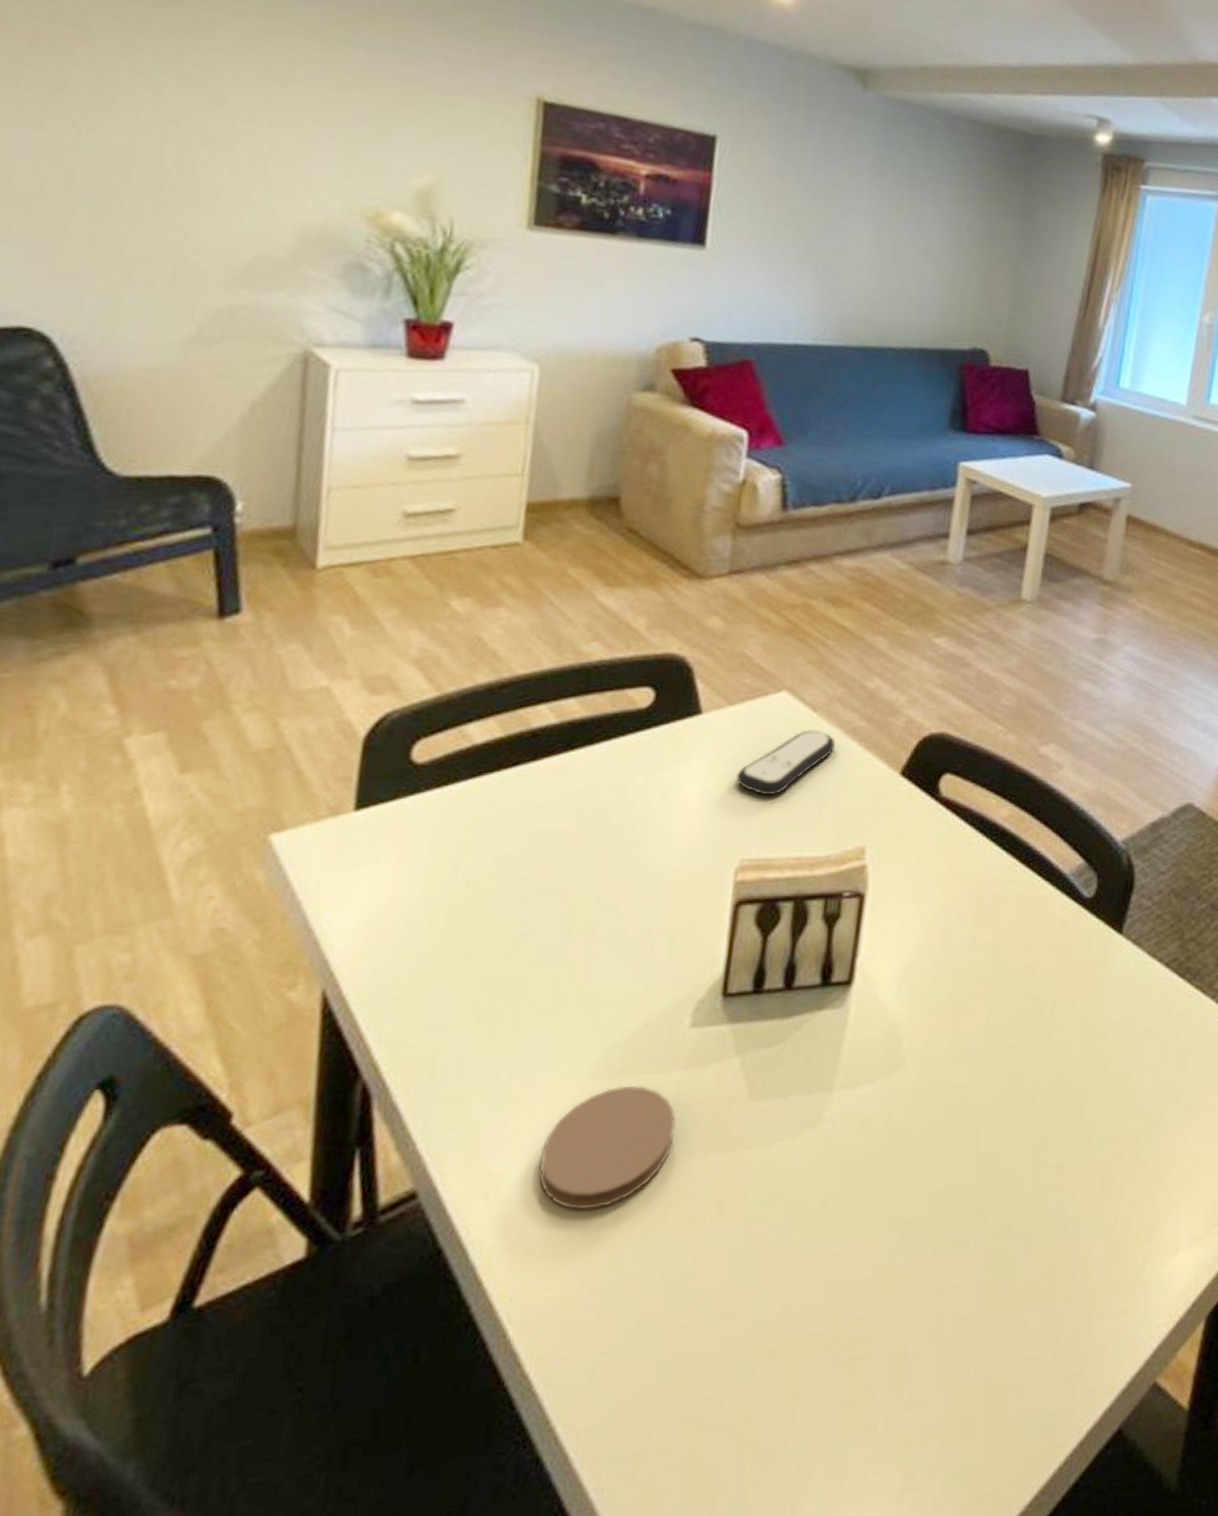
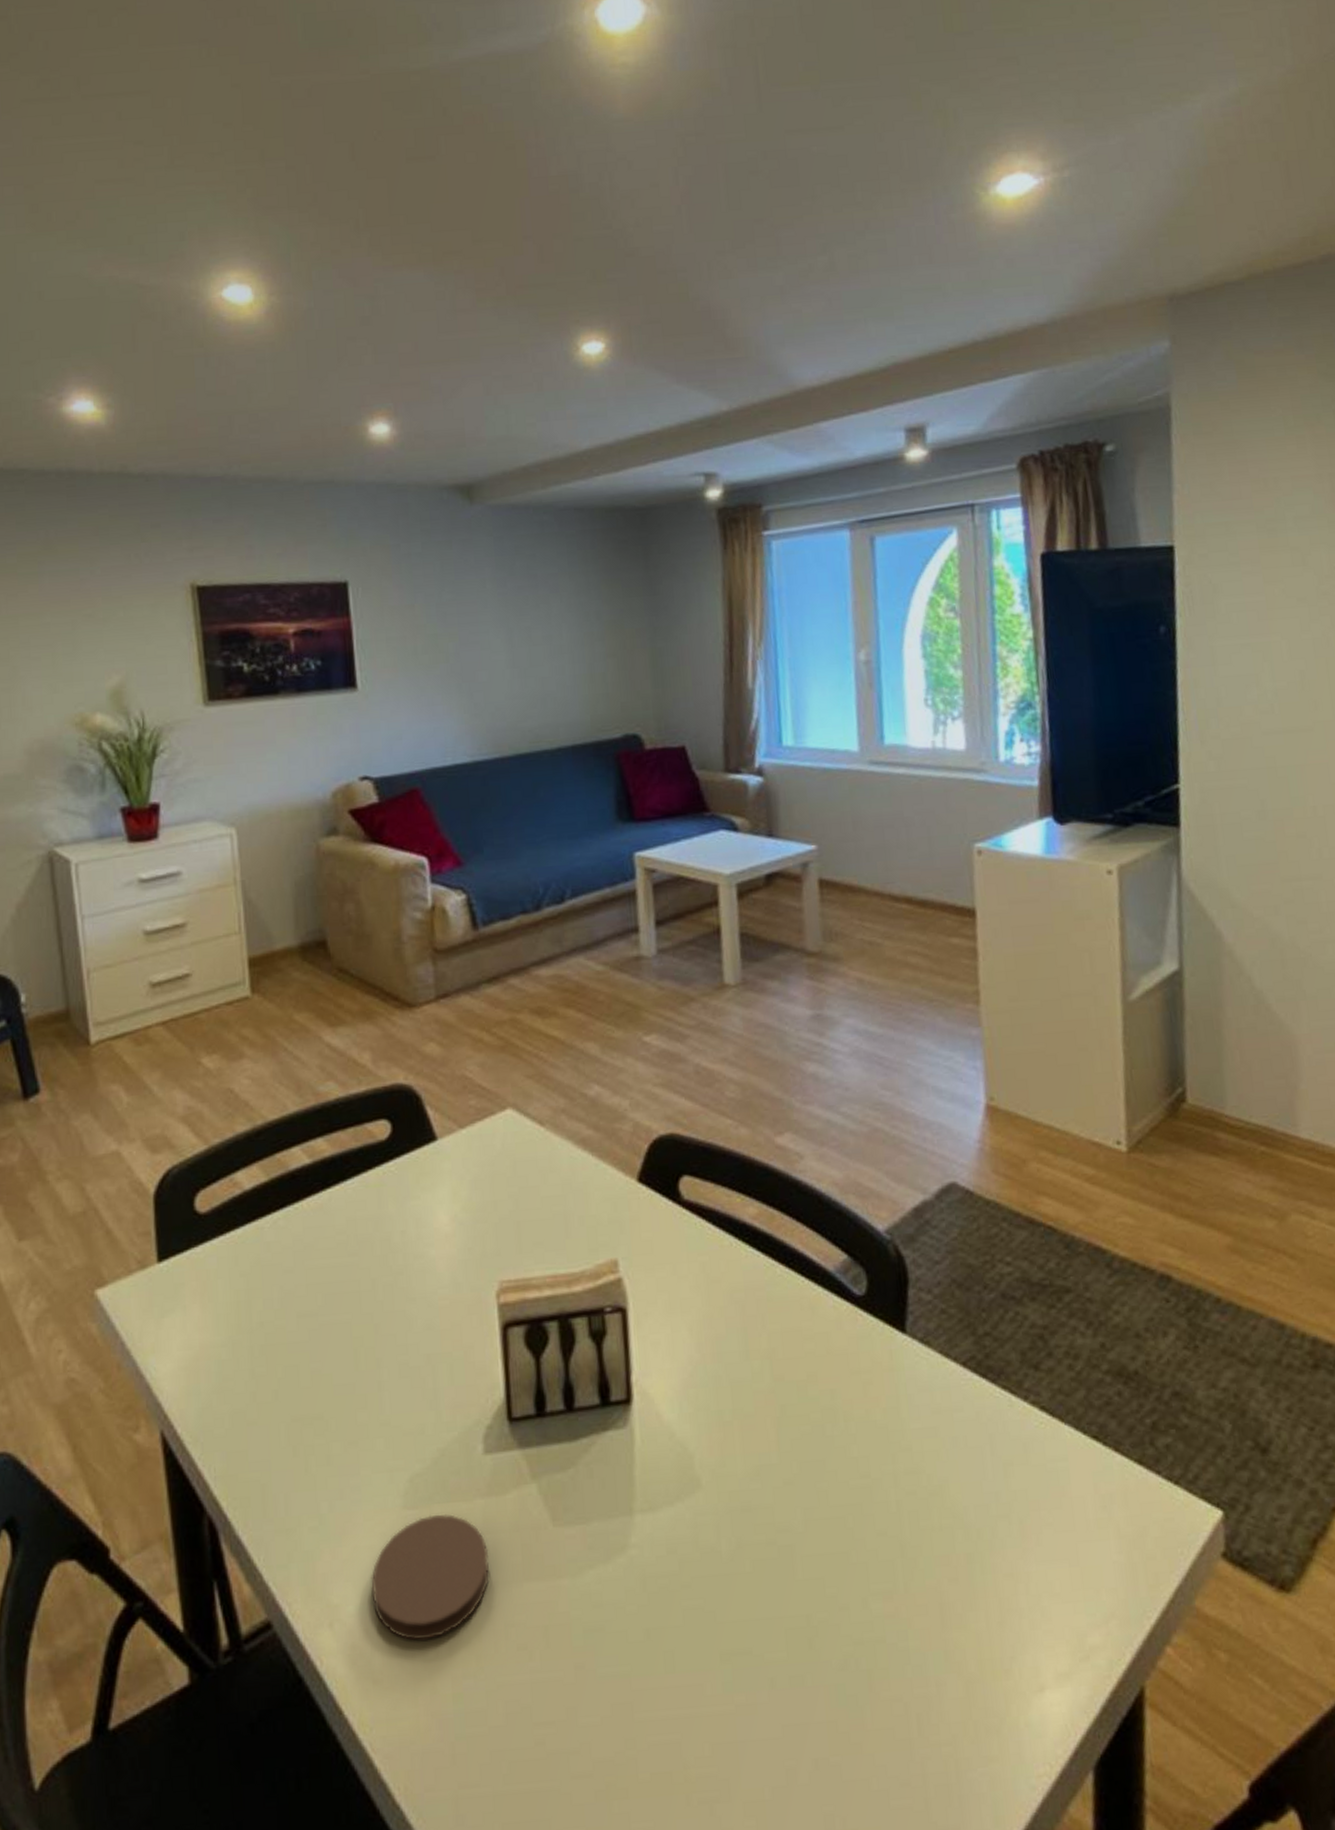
remote control: present [736,730,835,796] -> none [480,1144,568,1216]

